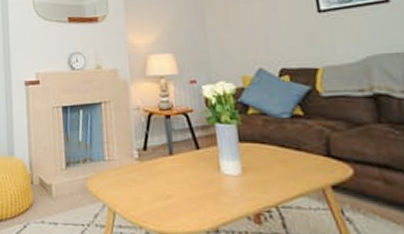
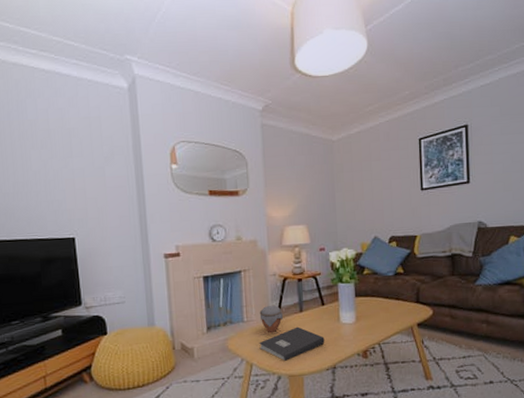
jar: none [122,145,149,176] -> present [259,305,283,332]
book: none [122,172,203,214] -> present [259,326,325,361]

